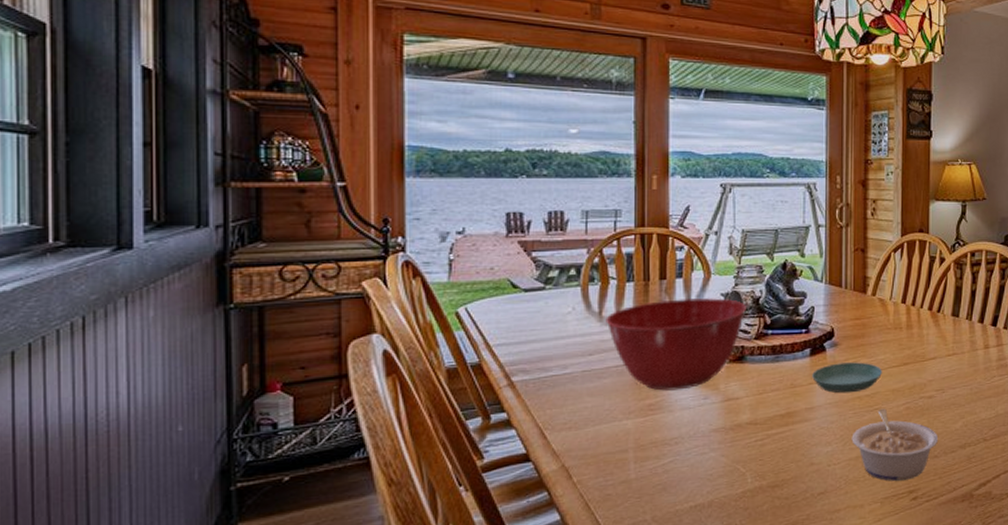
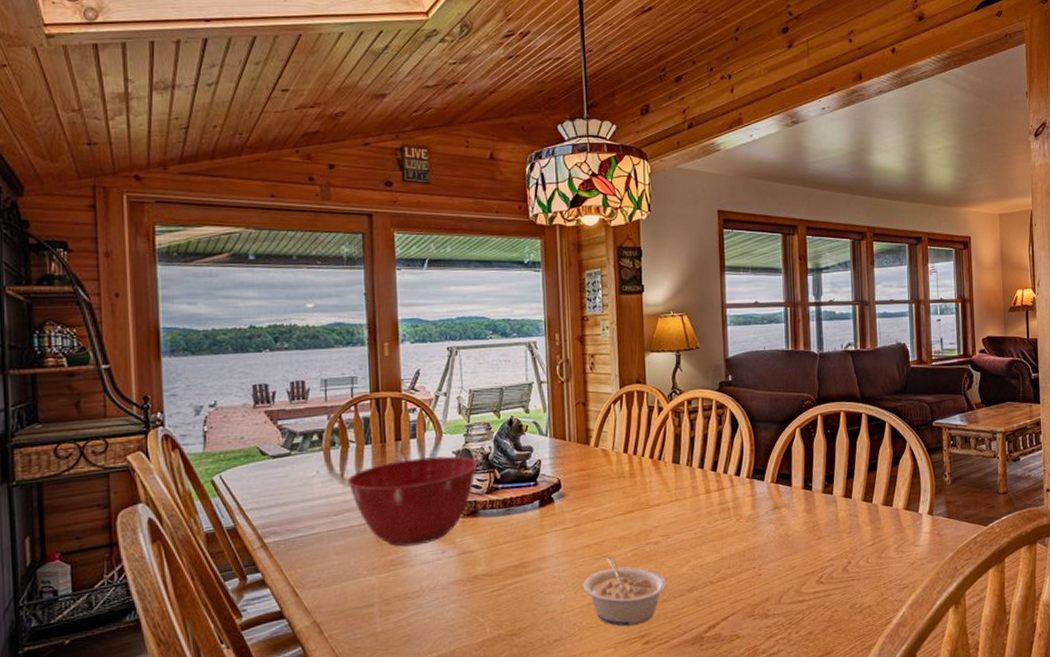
saucer: present [812,362,882,394] -> none [542,511,609,543]

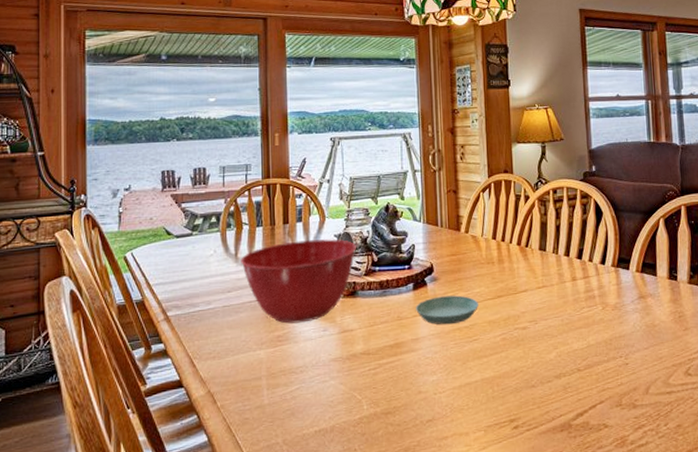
saucer: none [542,511,609,543] -> present [416,295,478,325]
legume: present [583,555,667,627] -> none [454,339,535,410]

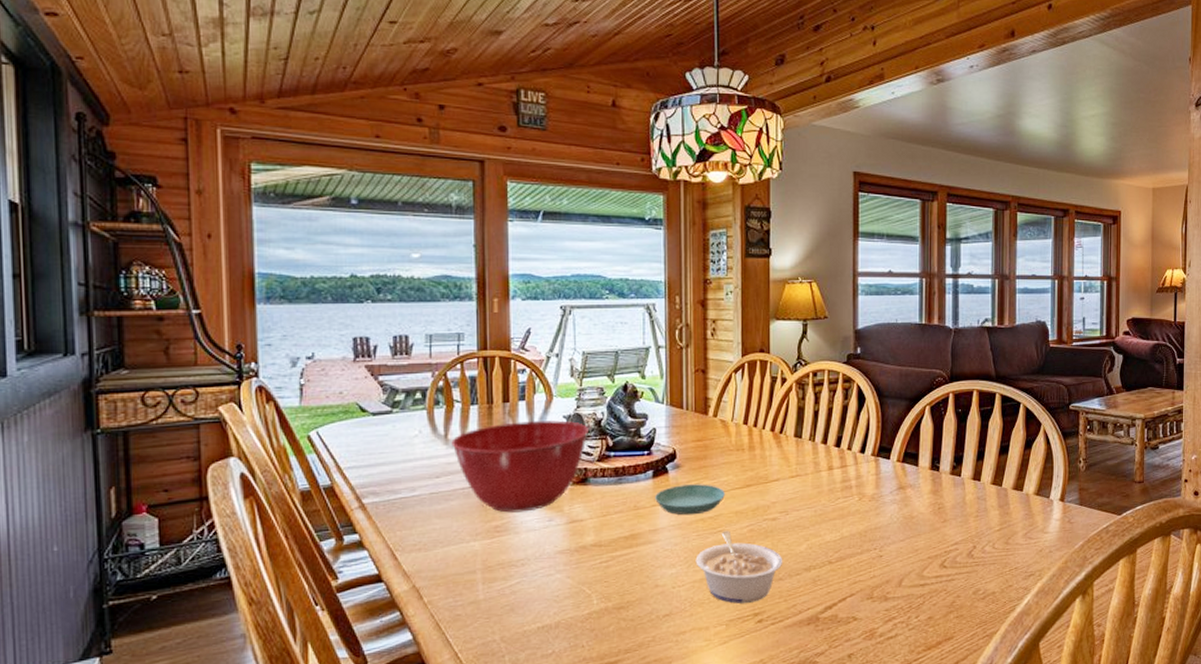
legume: none [454,339,535,410] -> present [695,530,783,604]

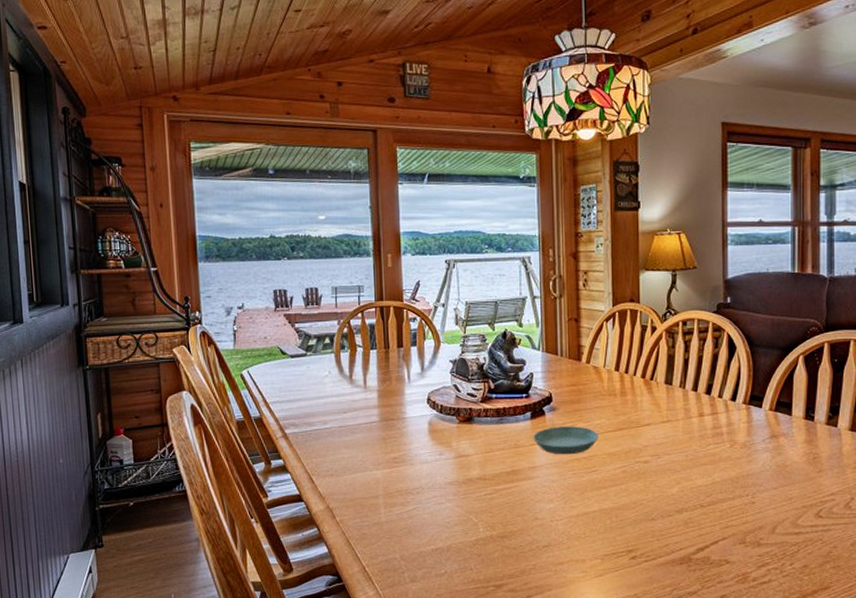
mixing bowl: present [451,420,588,513] -> none [355,363,472,446]
legume: present [695,530,783,604] -> none [572,471,656,540]

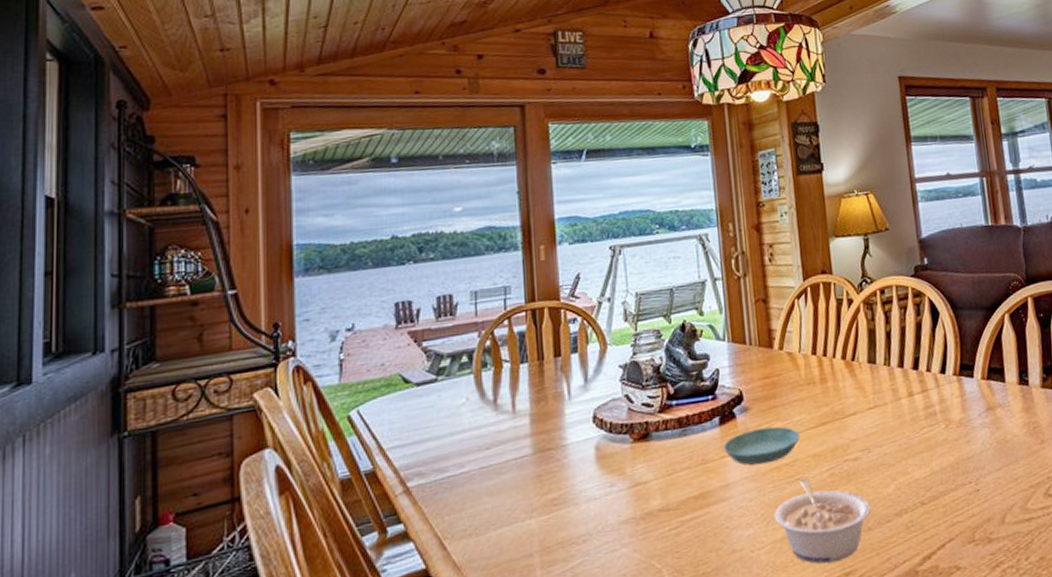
legume: none [572,471,656,540] -> present [774,477,871,564]

